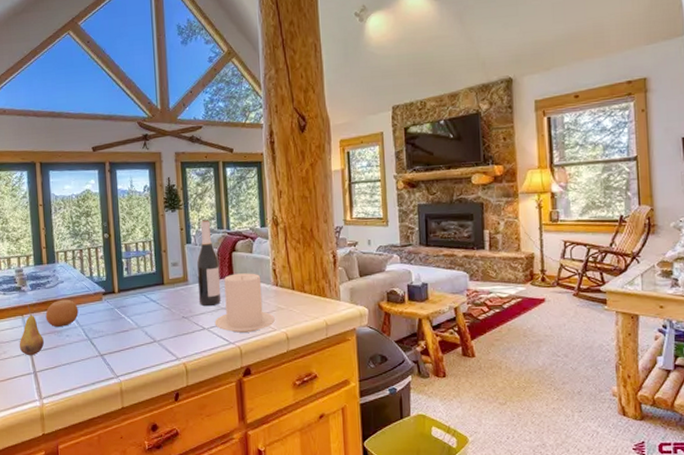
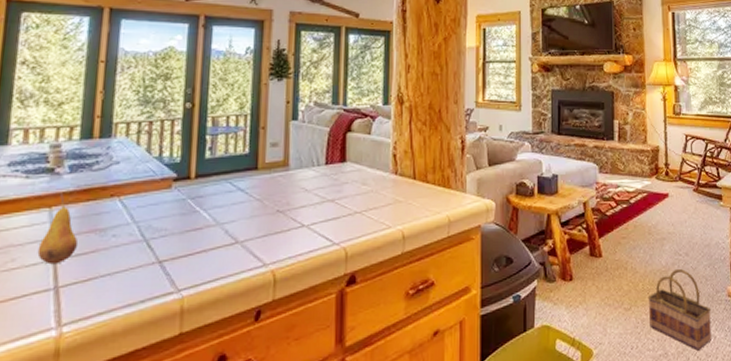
fruit: present [45,299,79,327] -> none [85,186,136,223]
wine bottle: present [196,219,222,306] -> none [300,92,330,197]
candle: present [214,273,275,333] -> none [317,158,390,231]
basket: none [523,369,594,444] -> present [648,269,712,351]

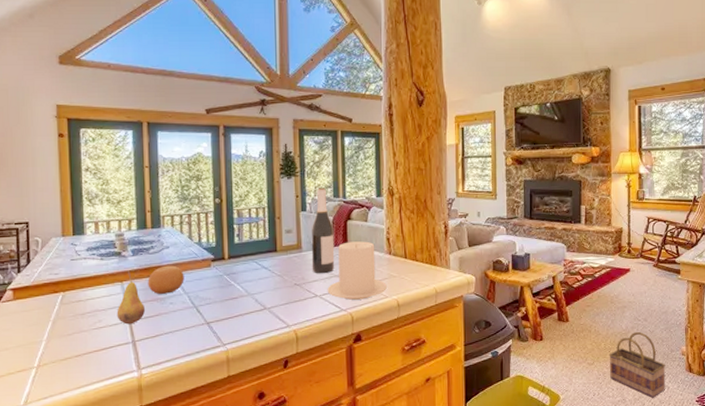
fruit: none [85,186,136,223] -> present [147,265,184,294]
wine bottle: none [300,92,330,197] -> present [311,187,335,273]
candle: none [317,158,390,231] -> present [327,241,387,300]

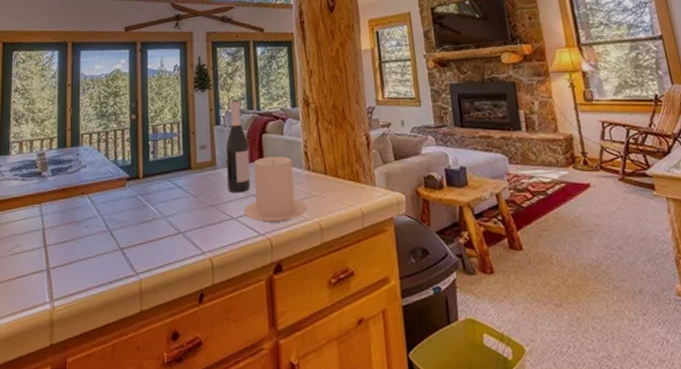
fruit: present [116,271,146,325] -> none [33,192,61,250]
fruit: present [147,265,184,294] -> none [64,185,100,217]
basket: present [609,332,666,398] -> none [580,264,664,354]

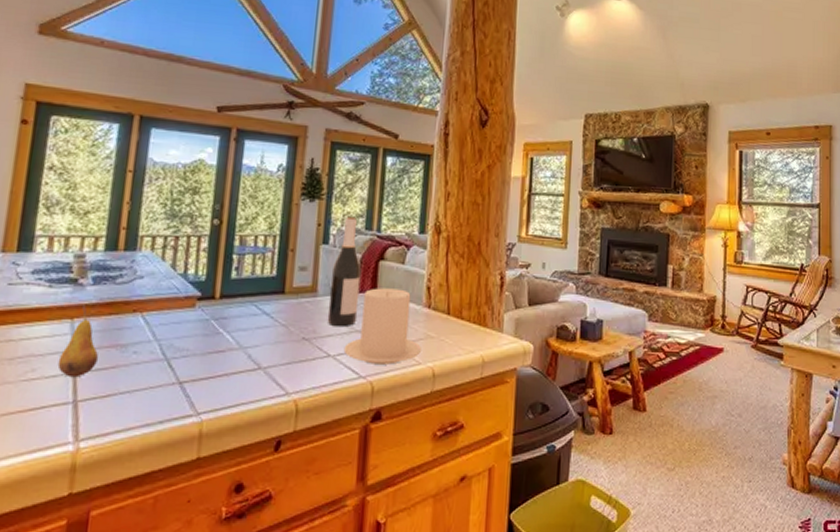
fruit: none [33,192,61,250] -> present [57,305,99,378]

